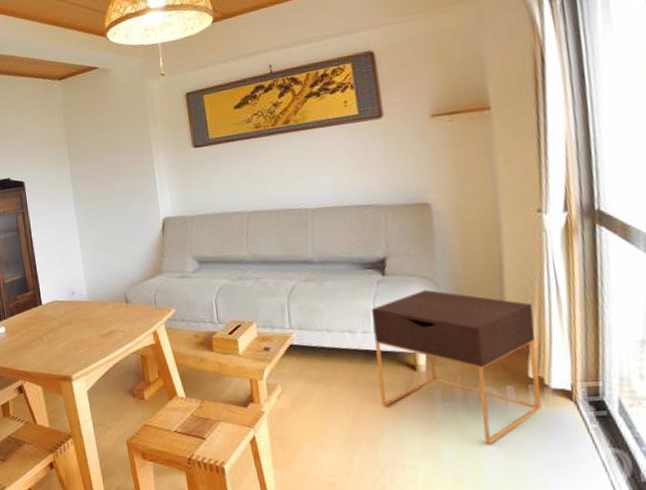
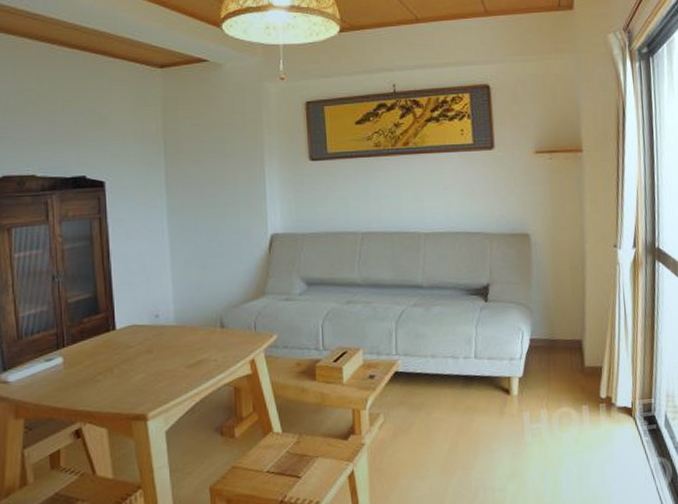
nightstand: present [371,289,542,445] -> none [473,316,609,462]

